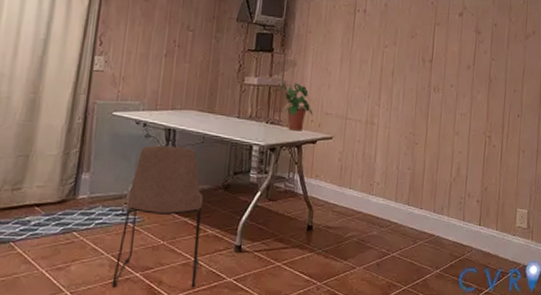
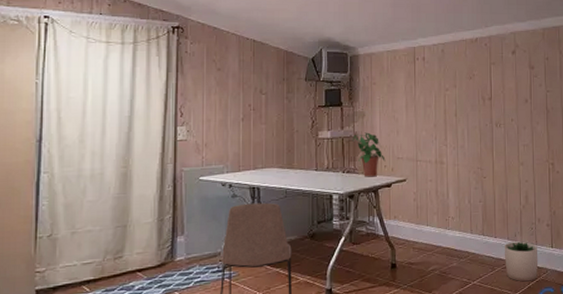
planter: none [428,215,464,259] -> present [505,241,539,282]

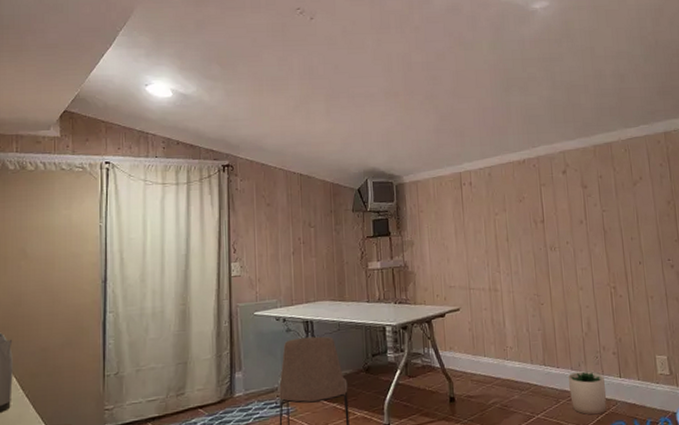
potted plant: present [352,132,386,177] -> none [402,261,438,308]

